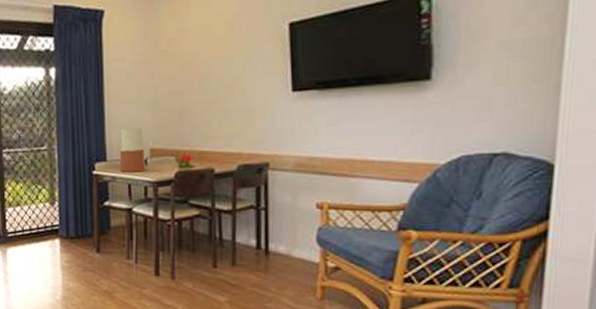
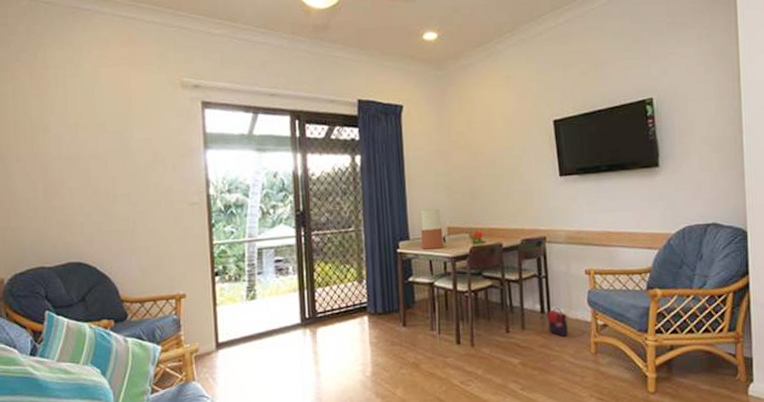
handbag: none [265,245,308,277] -> present [548,308,583,337]

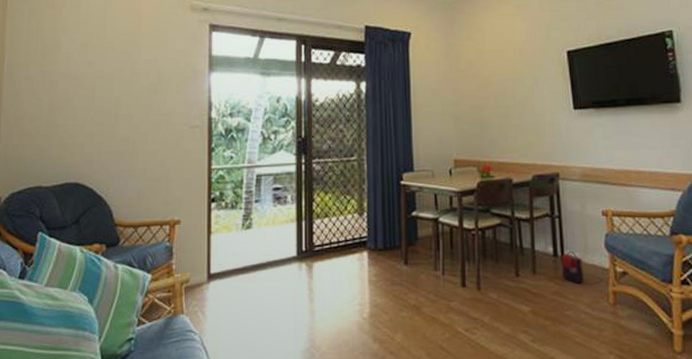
vase: present [420,208,444,250] -> none [426,139,451,183]

